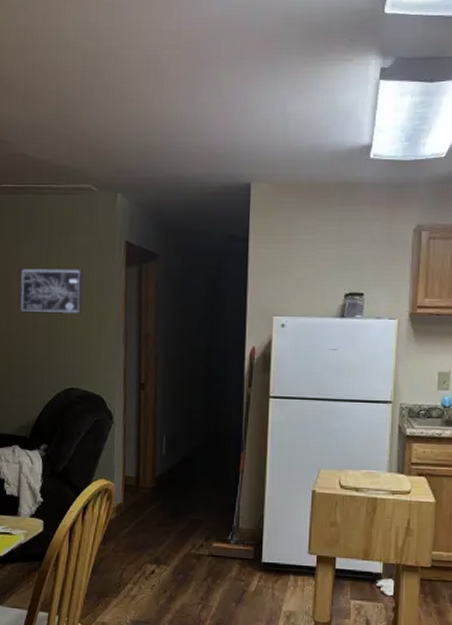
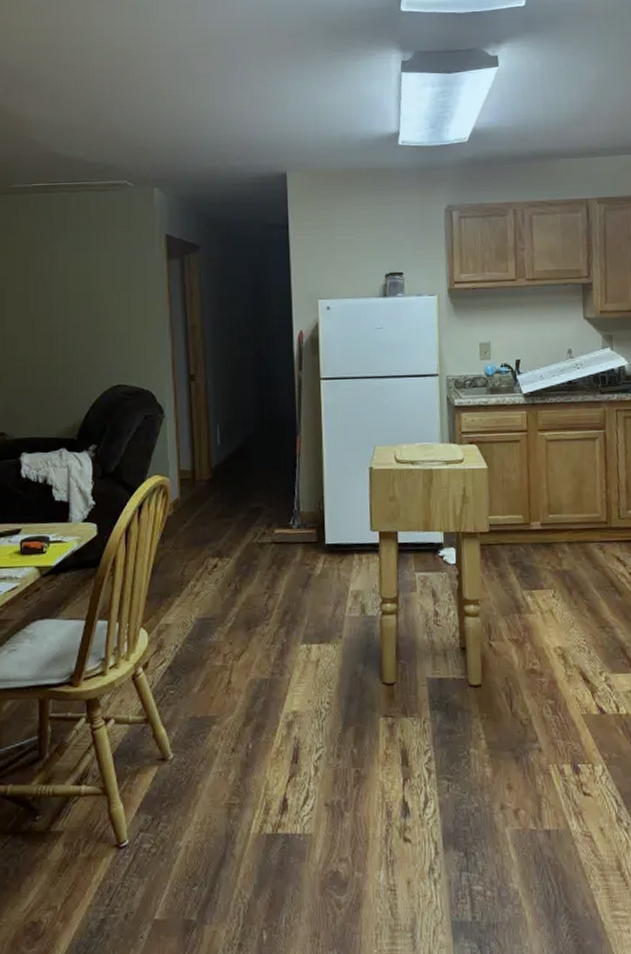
wall art: present [19,268,83,315] -> none [57,263,124,312]

